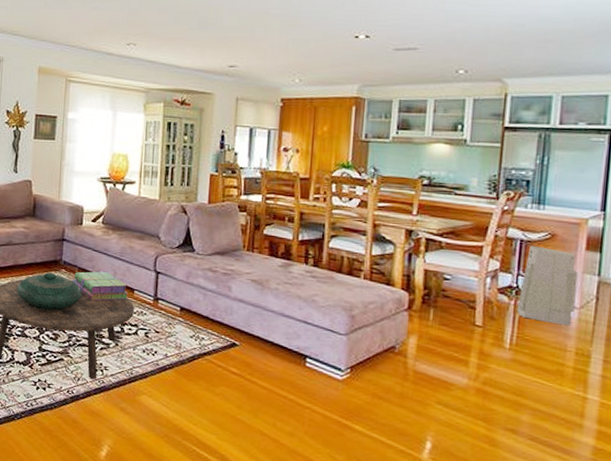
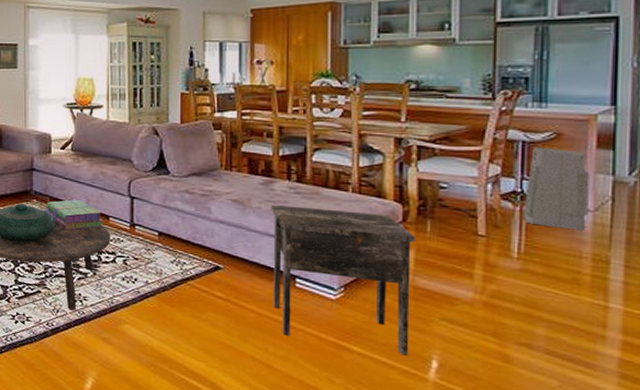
side table: none [283,286,419,436] -> present [271,204,416,356]

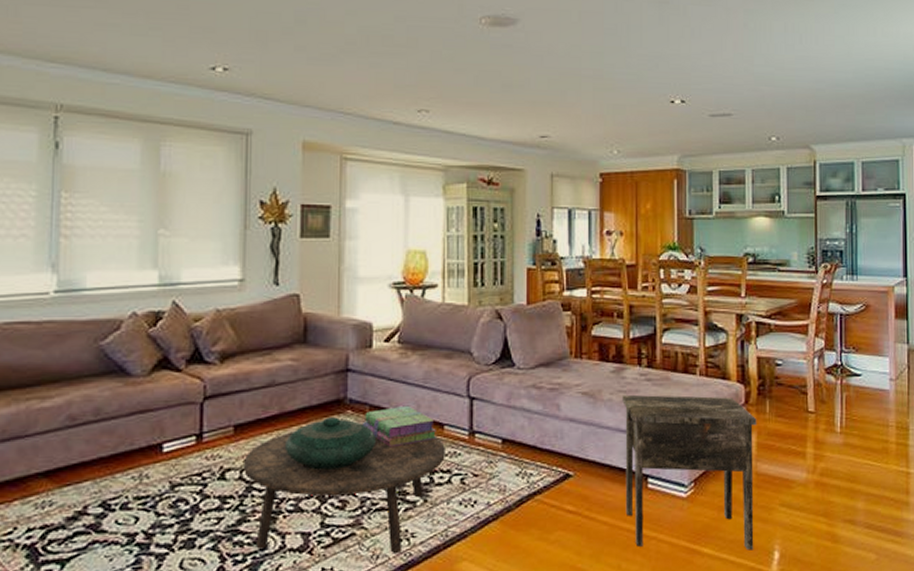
air purifier: present [523,146,590,230] -> none [843,318,891,400]

